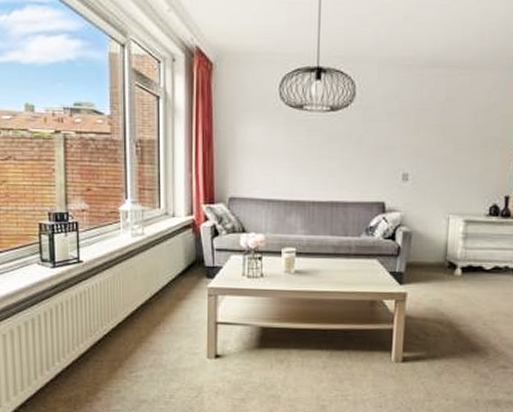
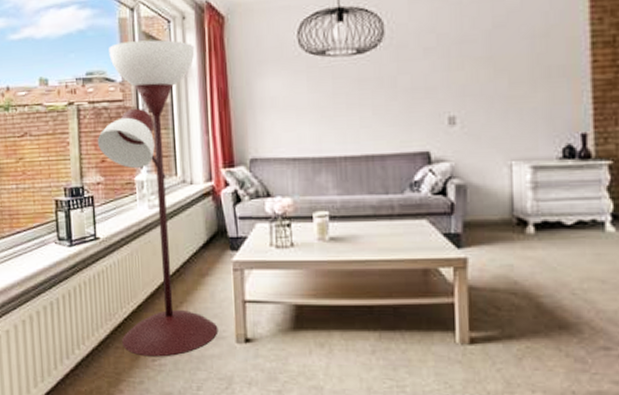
floor lamp: none [83,77,192,370] -> present [97,39,218,357]

